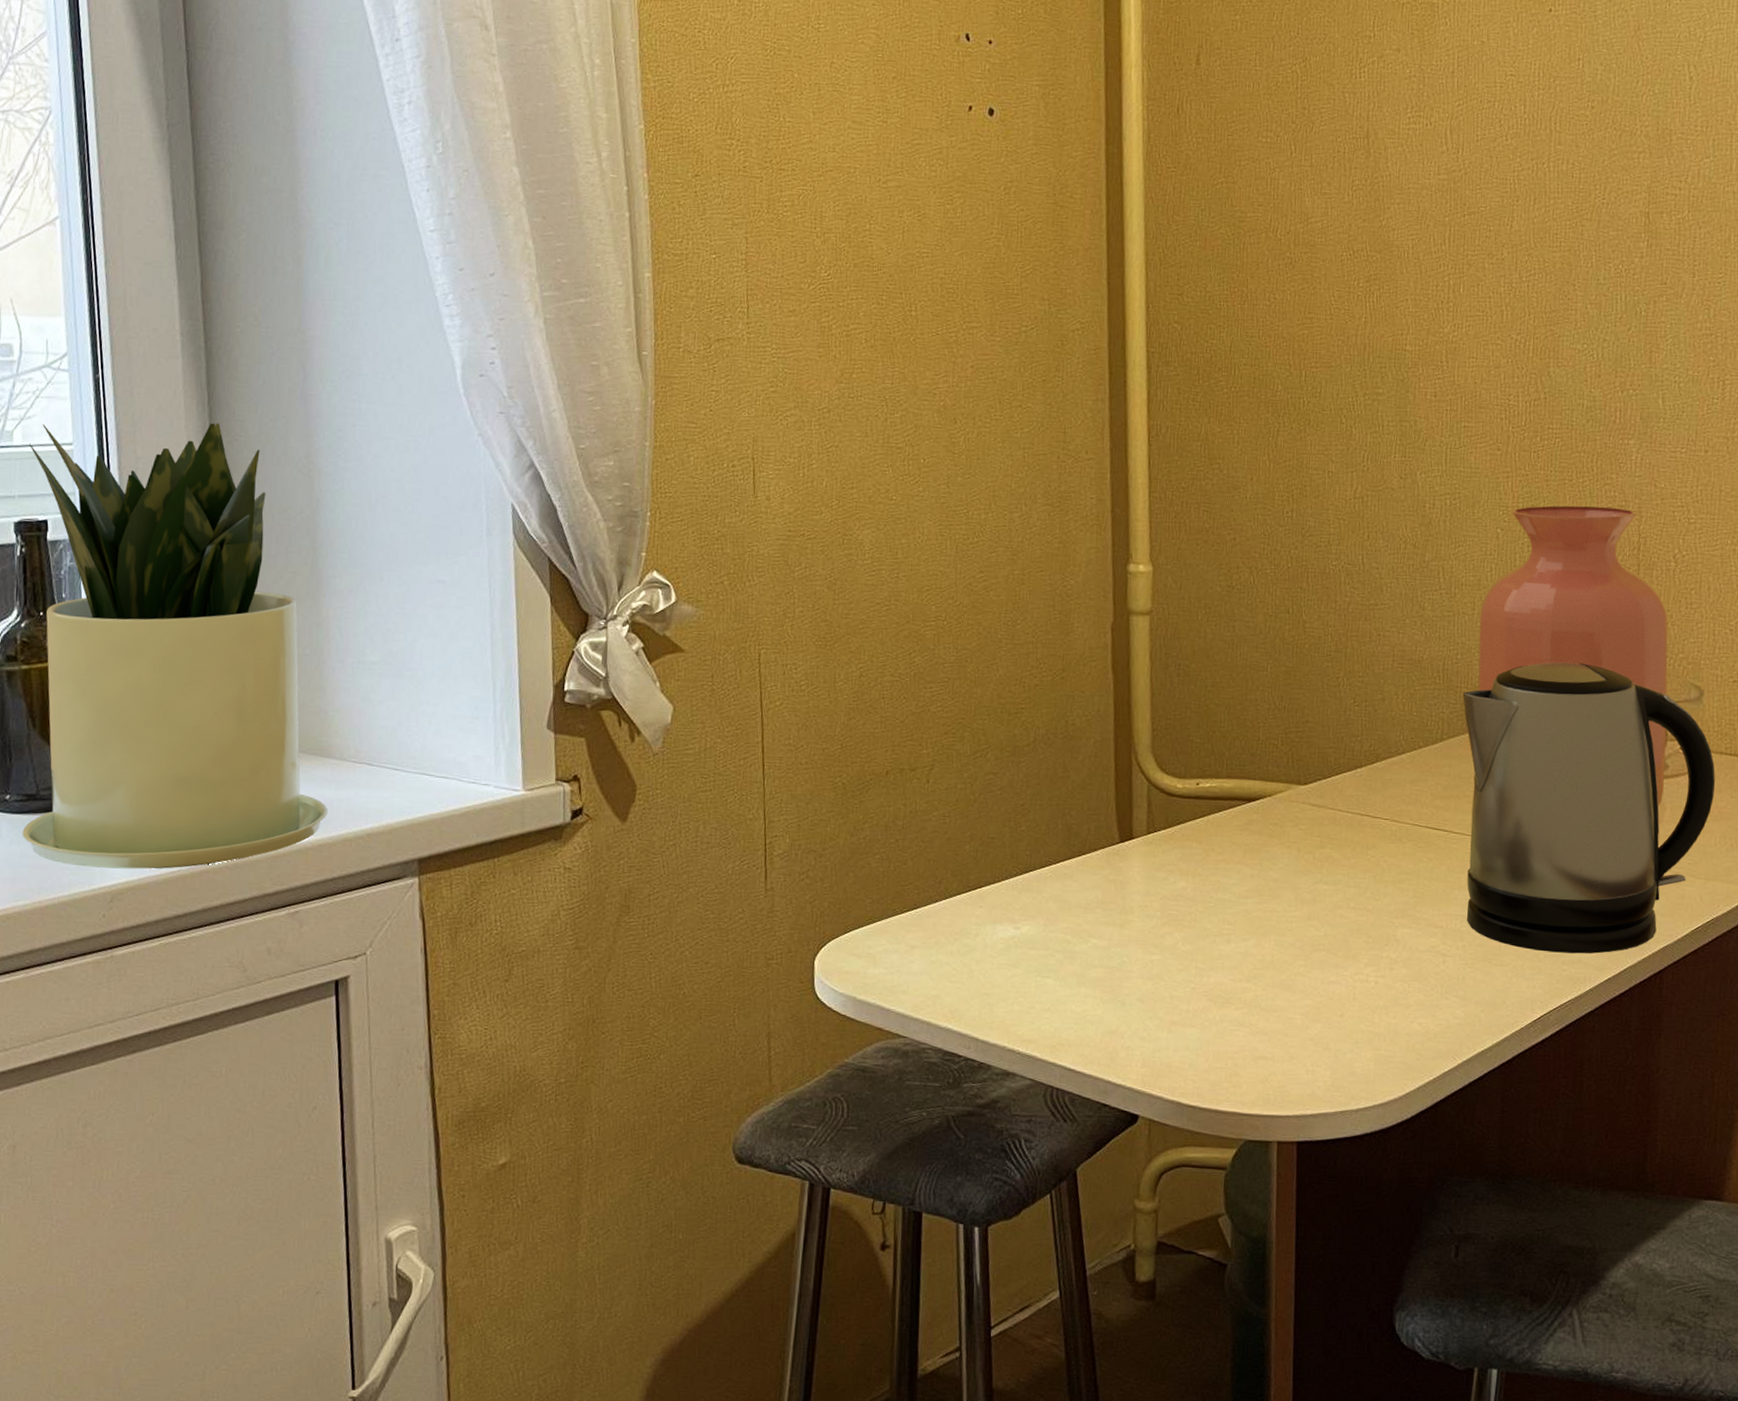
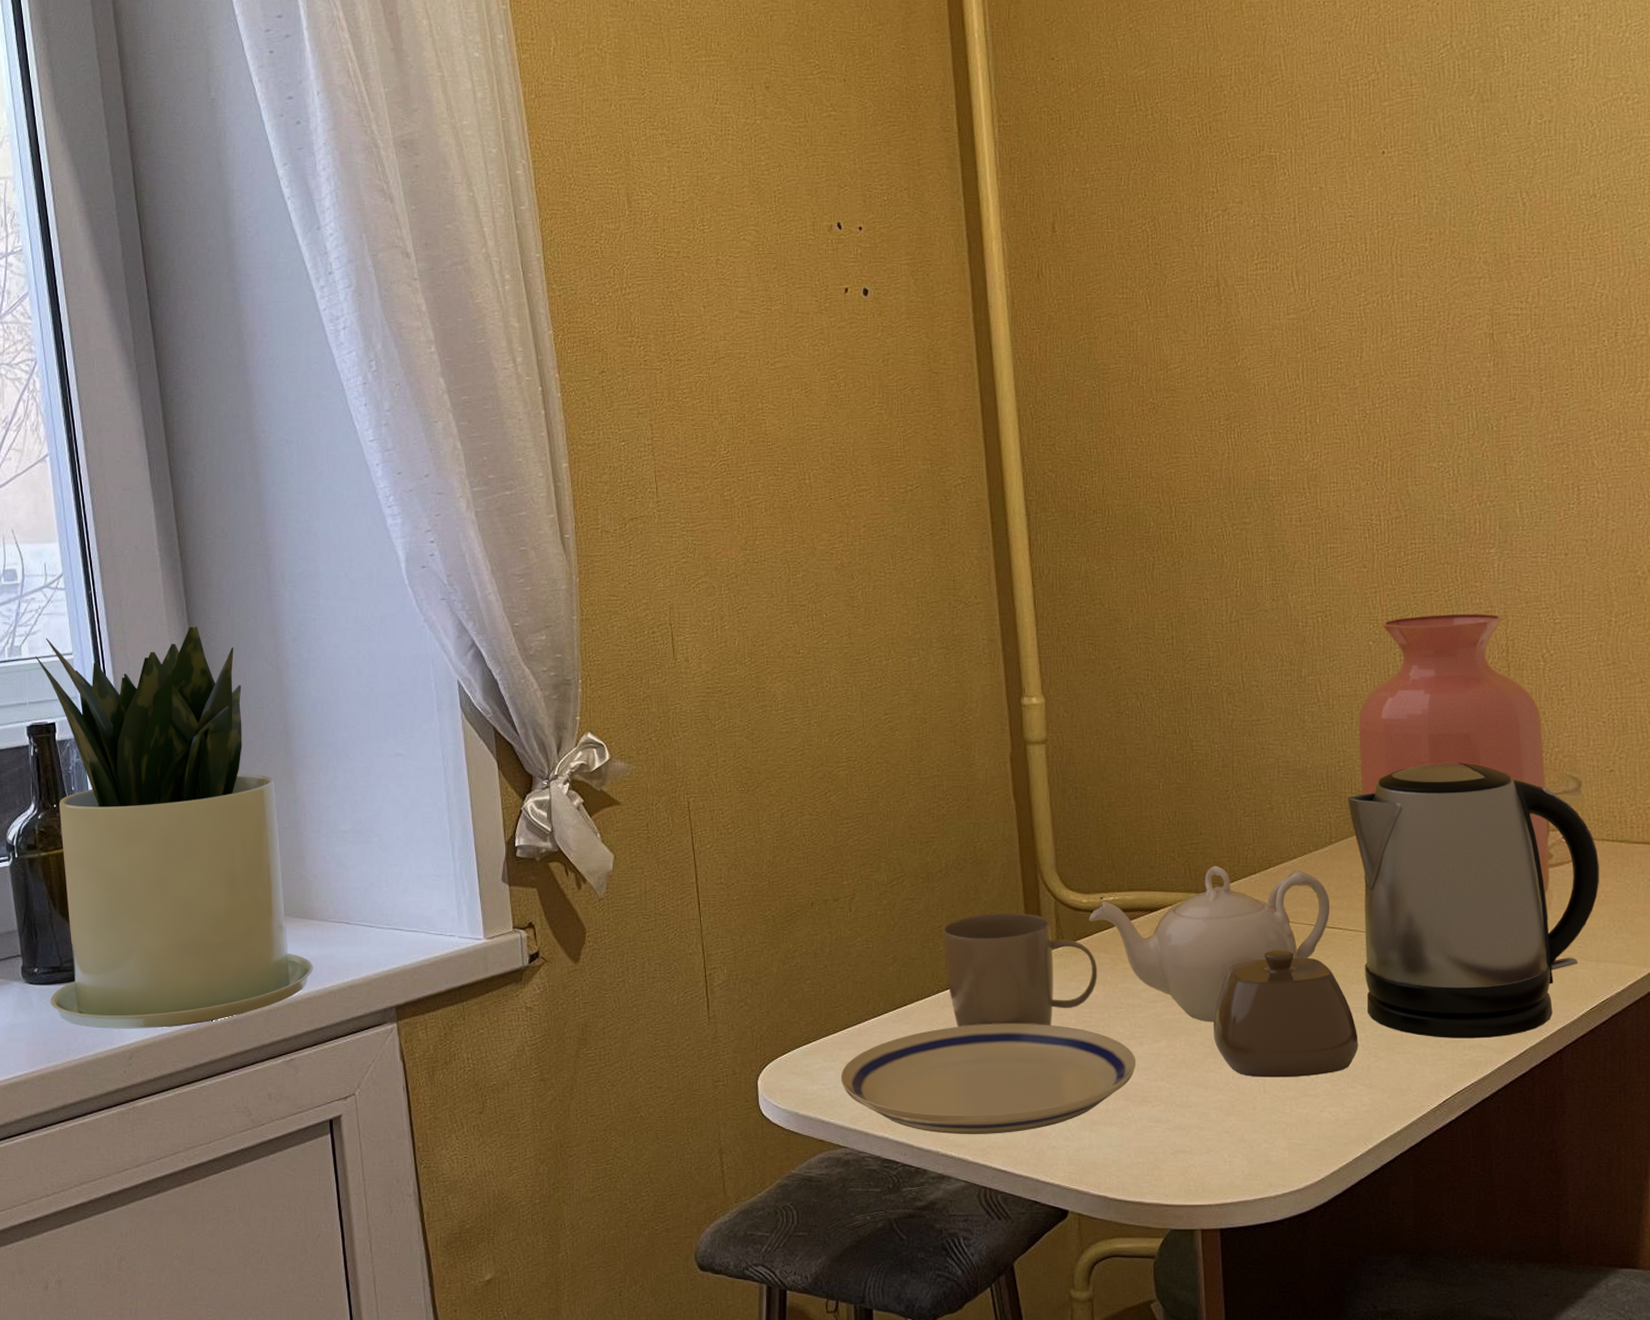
plate: none [904,912,1222,1031] -> present [840,1024,1137,1134]
mug: none [1025,793,1188,918] -> present [942,913,1098,1027]
teapot: none [1182,756,1436,923] -> present [1088,865,1329,1022]
sugar bowl: none [1305,848,1456,986] -> present [1214,949,1359,1078]

